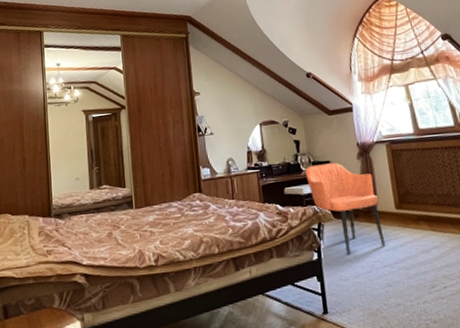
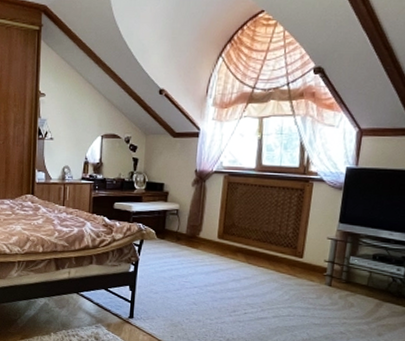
armchair: present [305,163,386,255] -> none [138,185,204,273]

